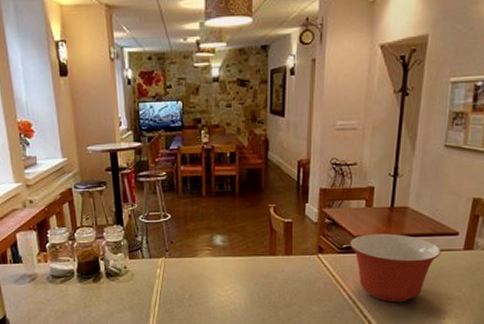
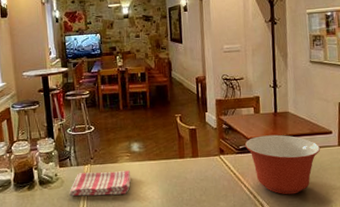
dish towel: none [140,266,211,293] -> present [69,170,131,196]

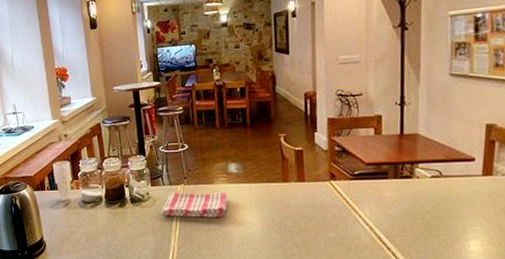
mixing bowl: present [244,134,321,195] -> none [361,160,459,229]

